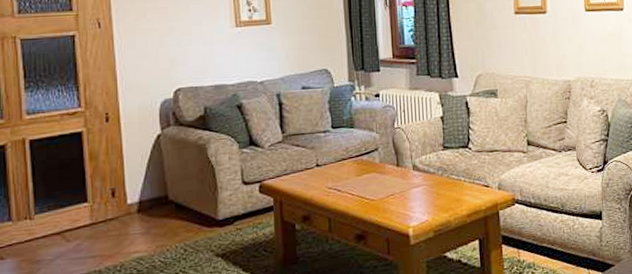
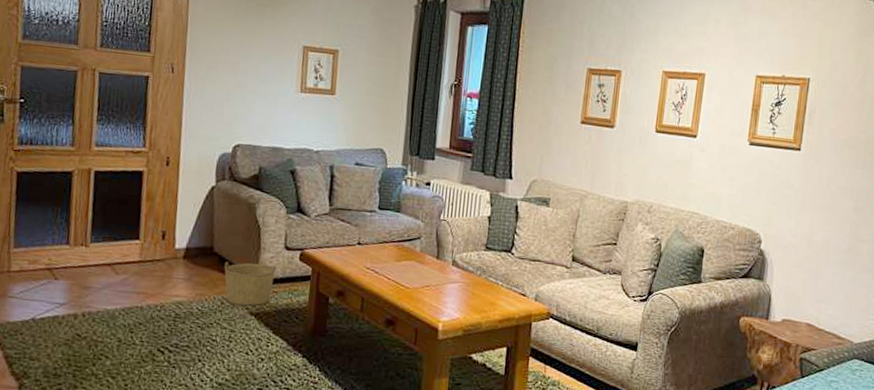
basket: none [182,202,237,250] -> present [224,262,277,306]

